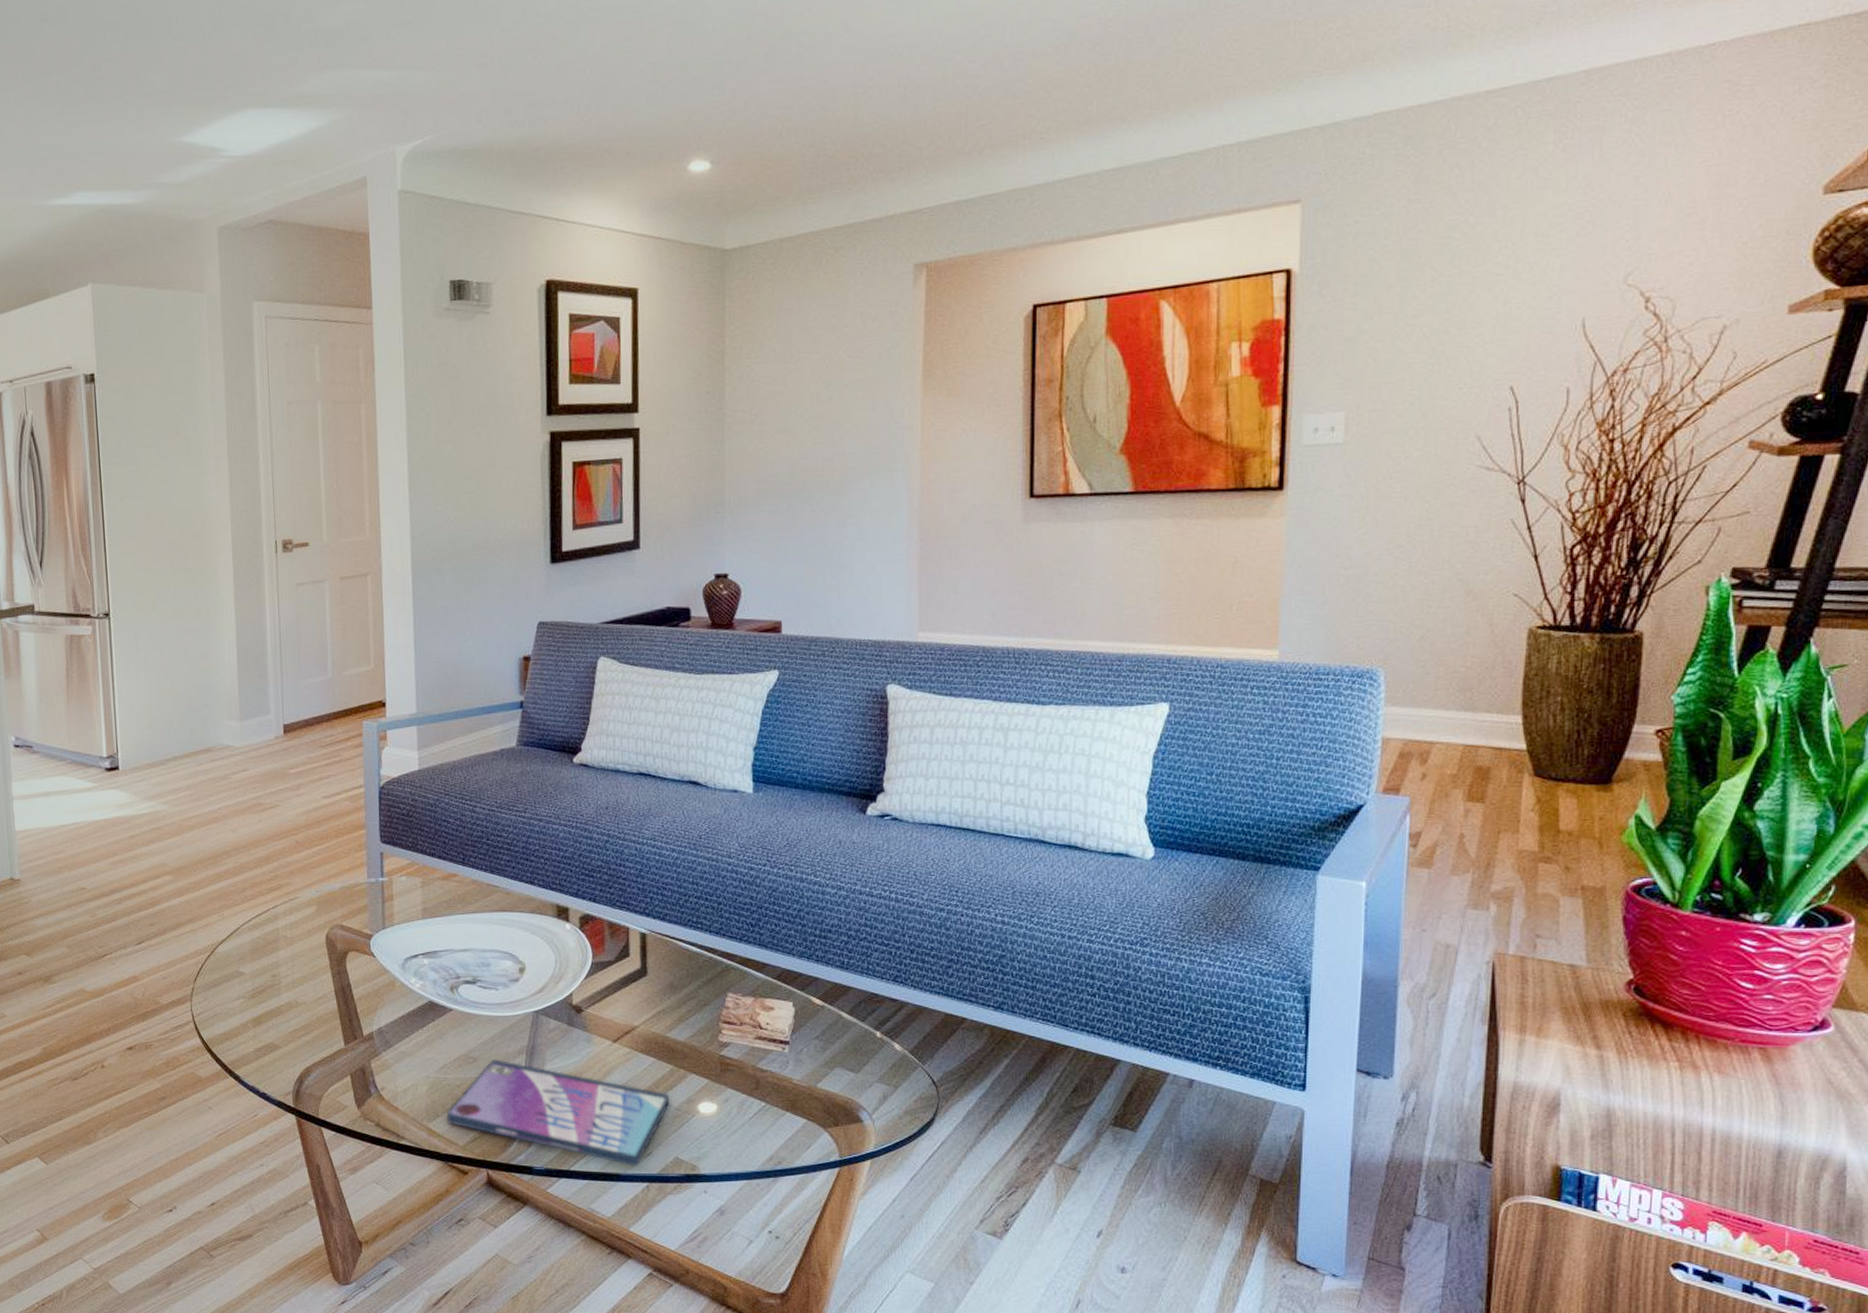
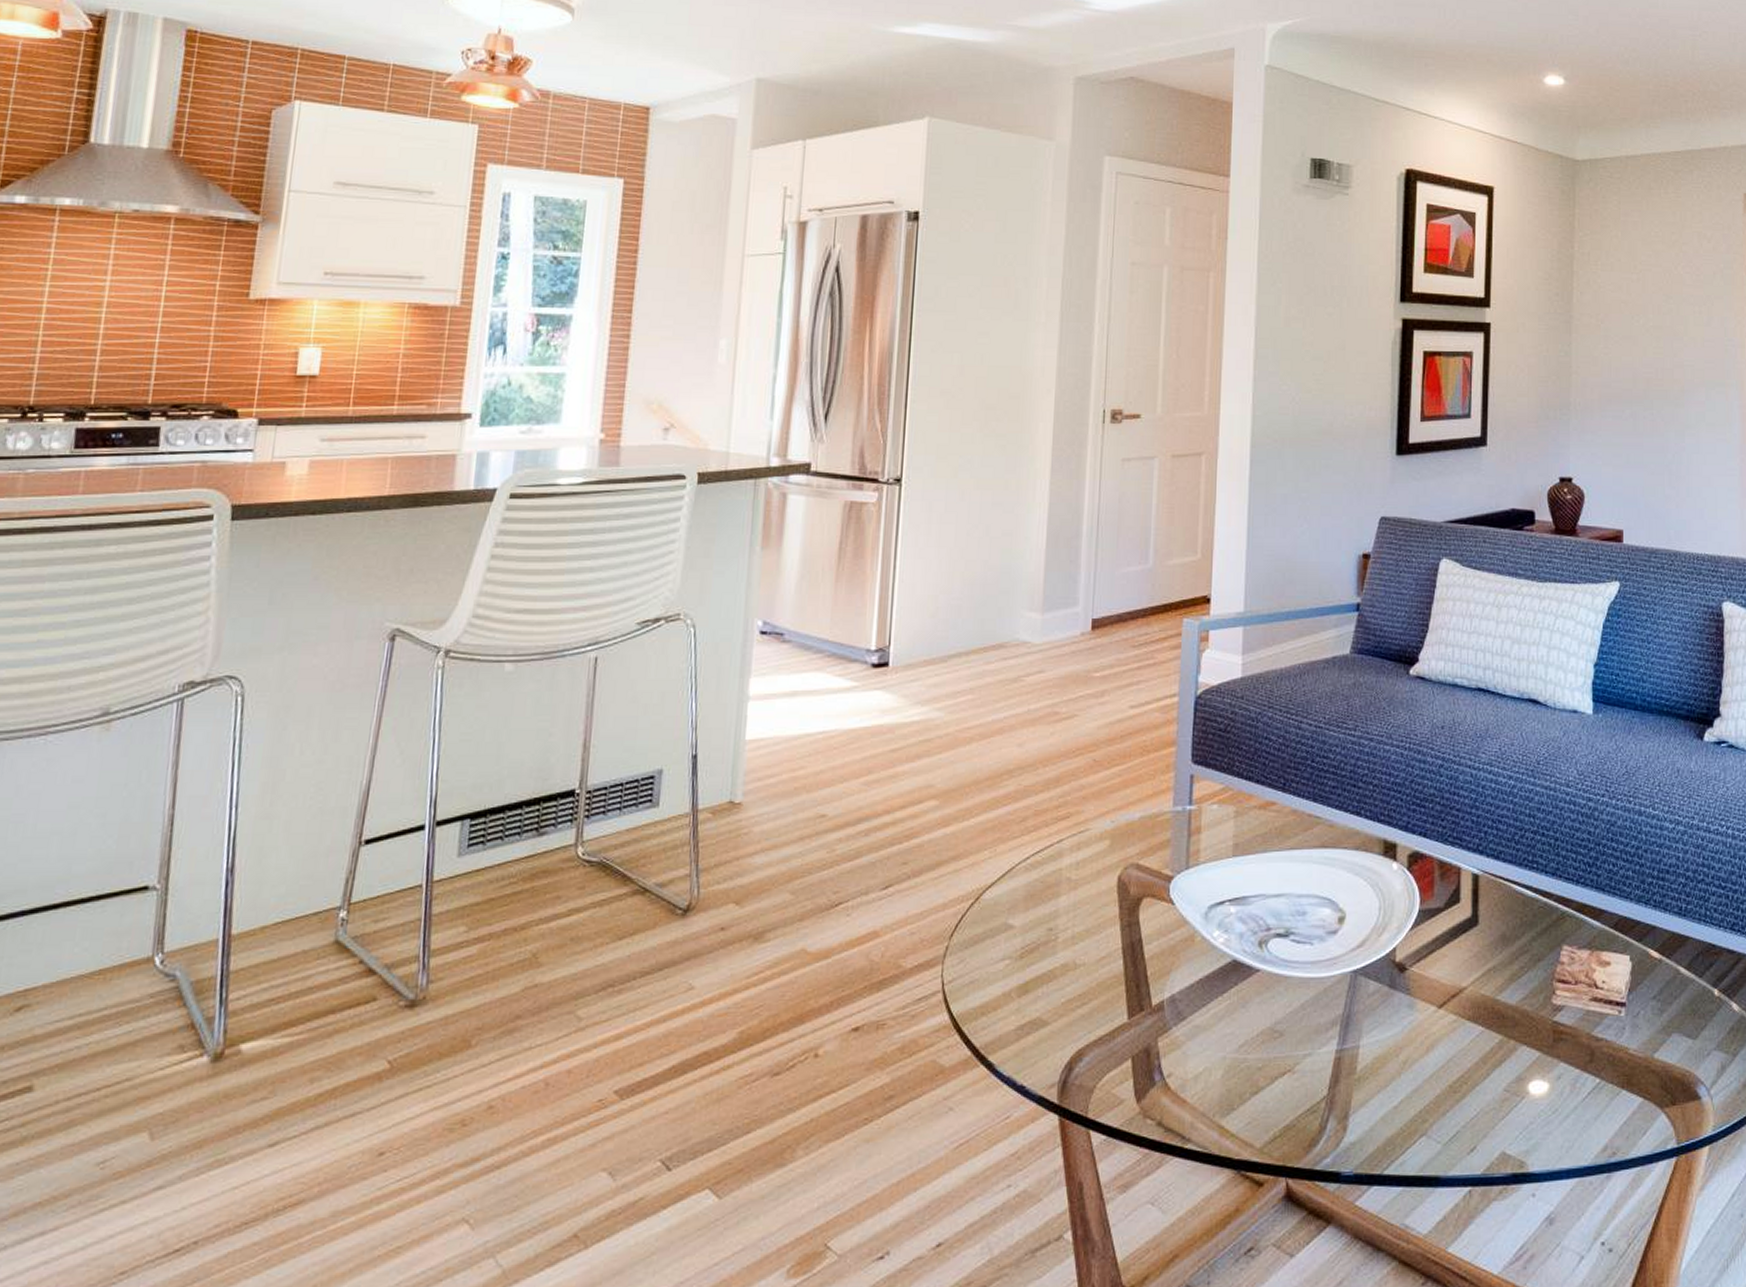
video game case: present [446,1060,669,1166] -> none [1242,1033,1497,1166]

